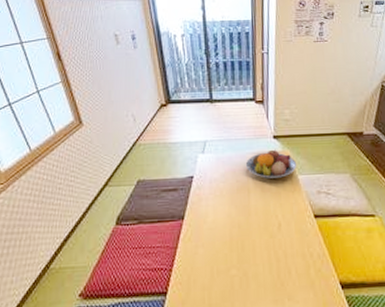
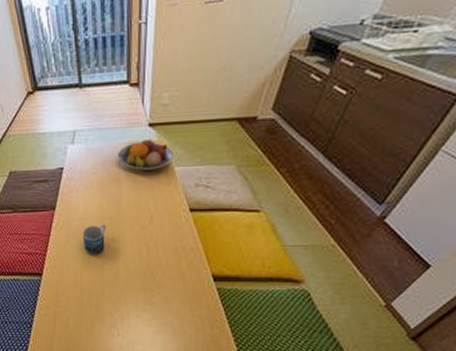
mug: none [211,233,236,267] -> present [82,224,106,255]

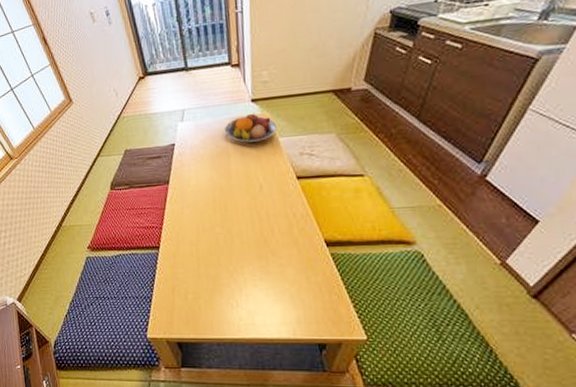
mug: present [82,224,106,255] -> none [196,195,219,226]

